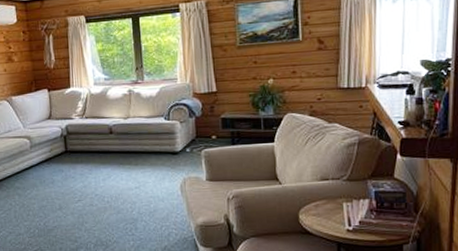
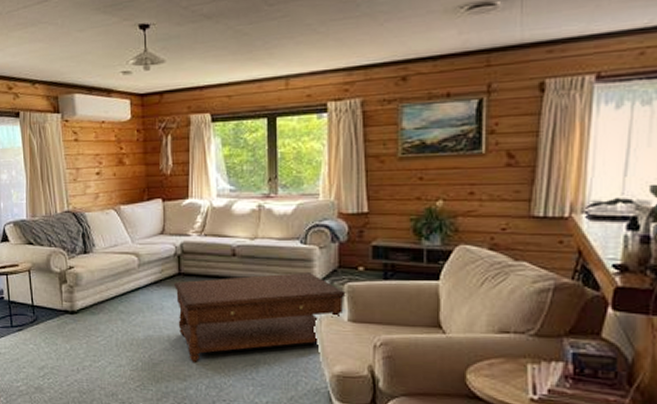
coffee table: none [61,143,203,225] -> present [173,273,346,362]

